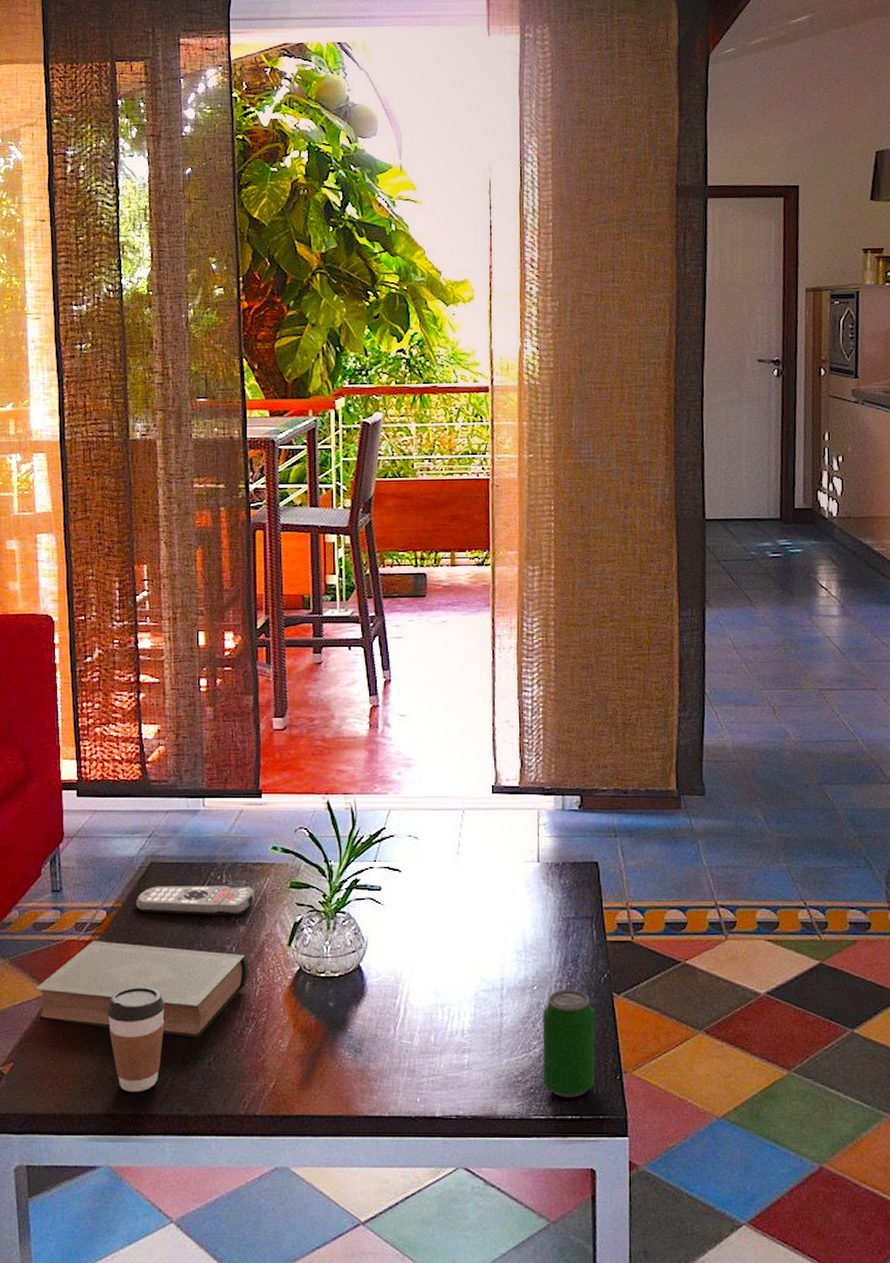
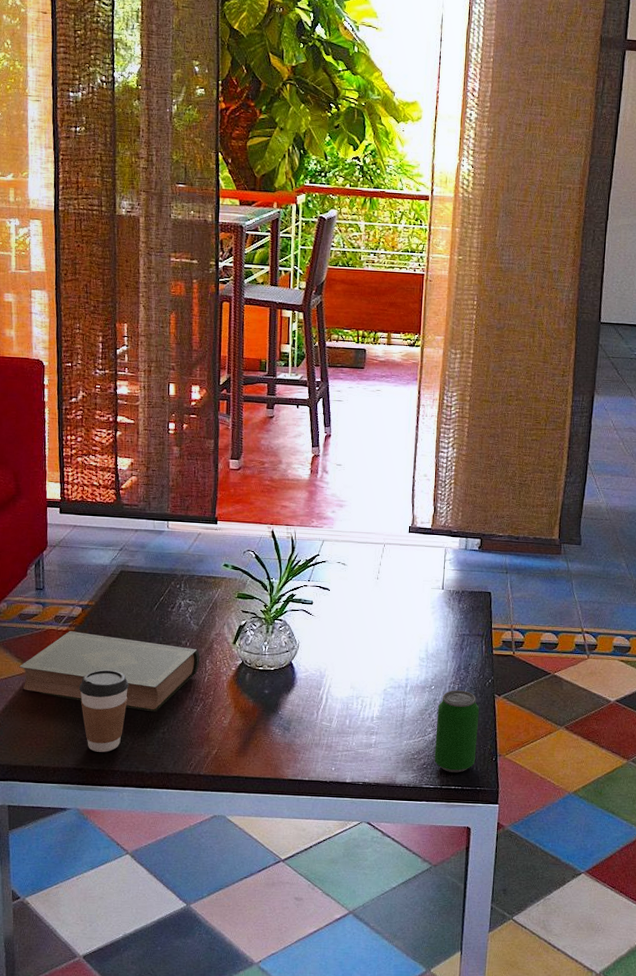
remote control: present [135,886,254,916] -> none [107,590,207,618]

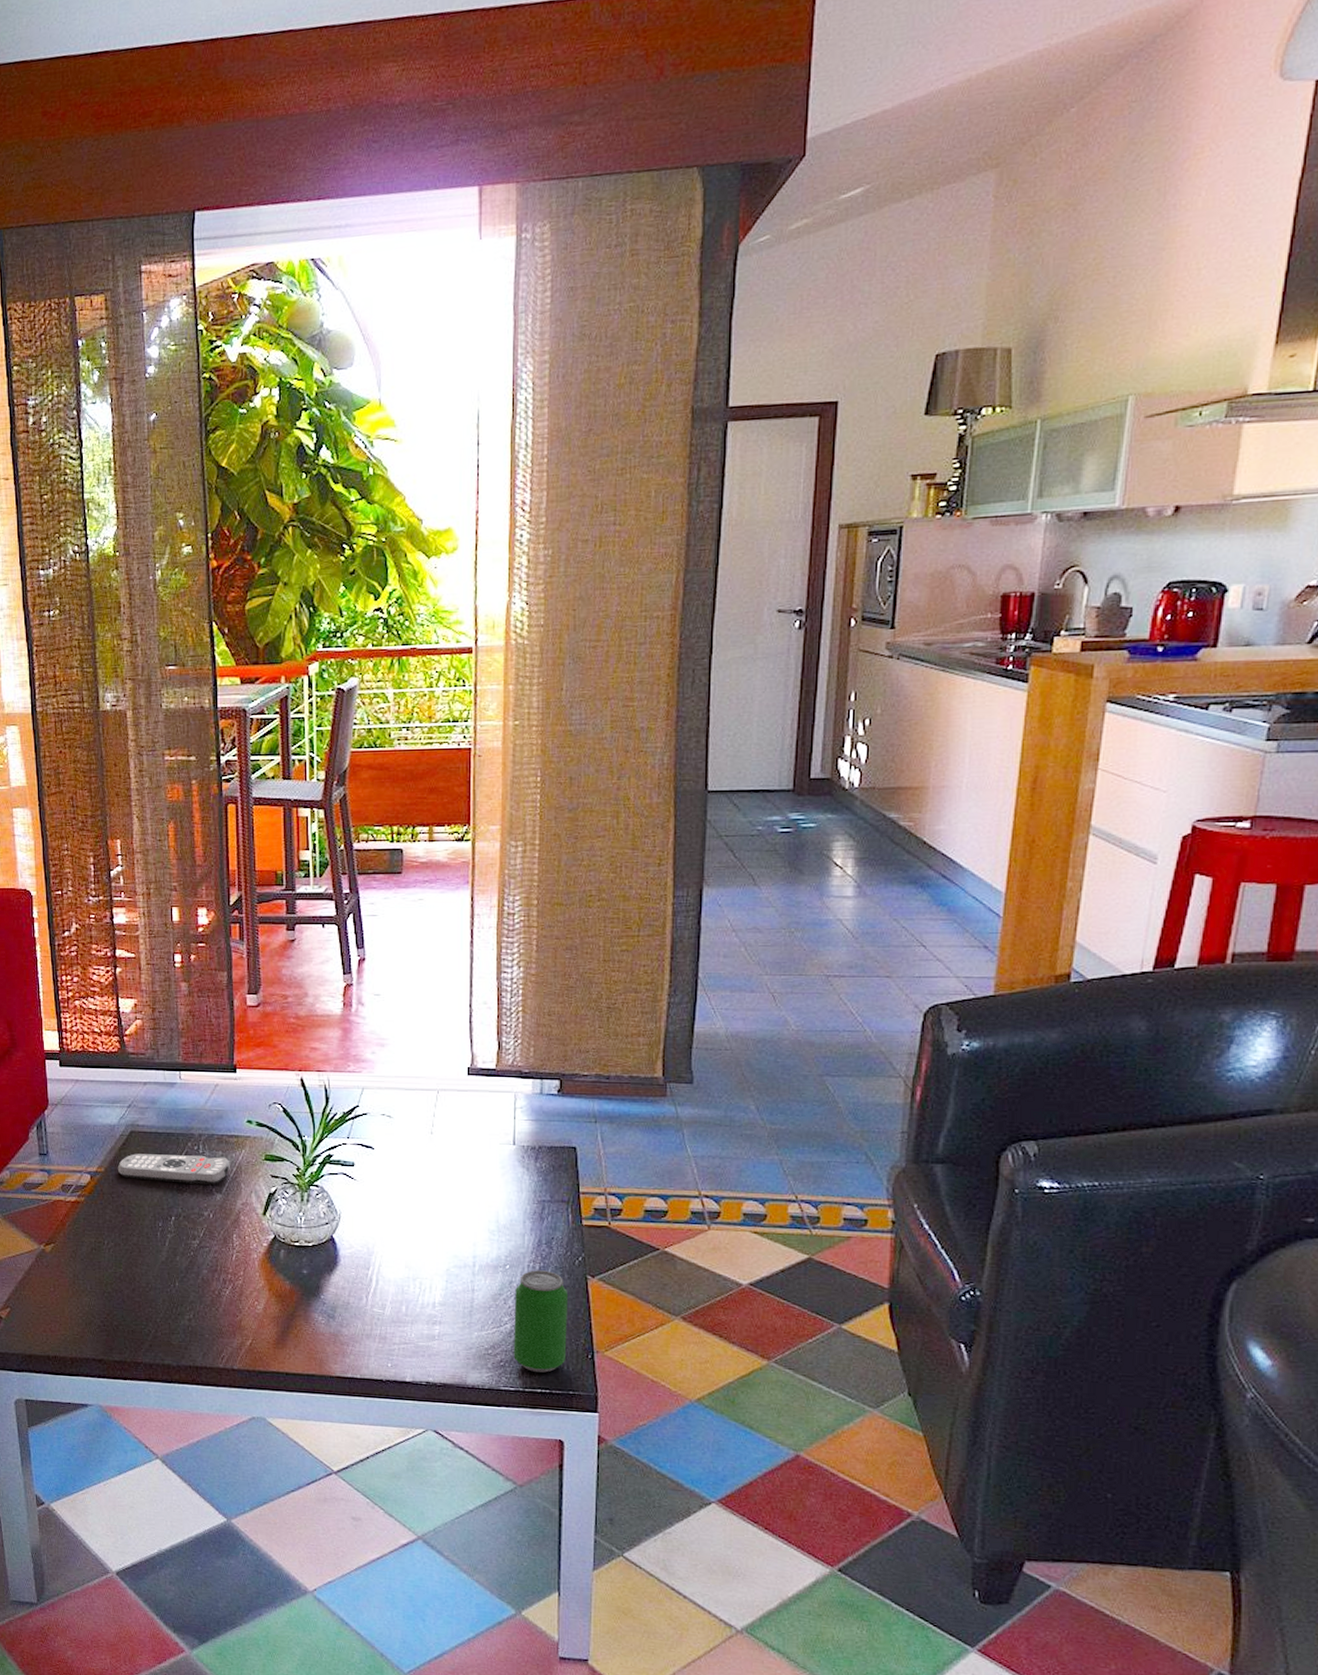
book: present [19,631,200,713] -> none [27,1202,226,1296]
coffee cup: present [79,669,129,752] -> none [92,1246,148,1341]
remote control: none [107,590,207,618] -> present [117,1153,230,1185]

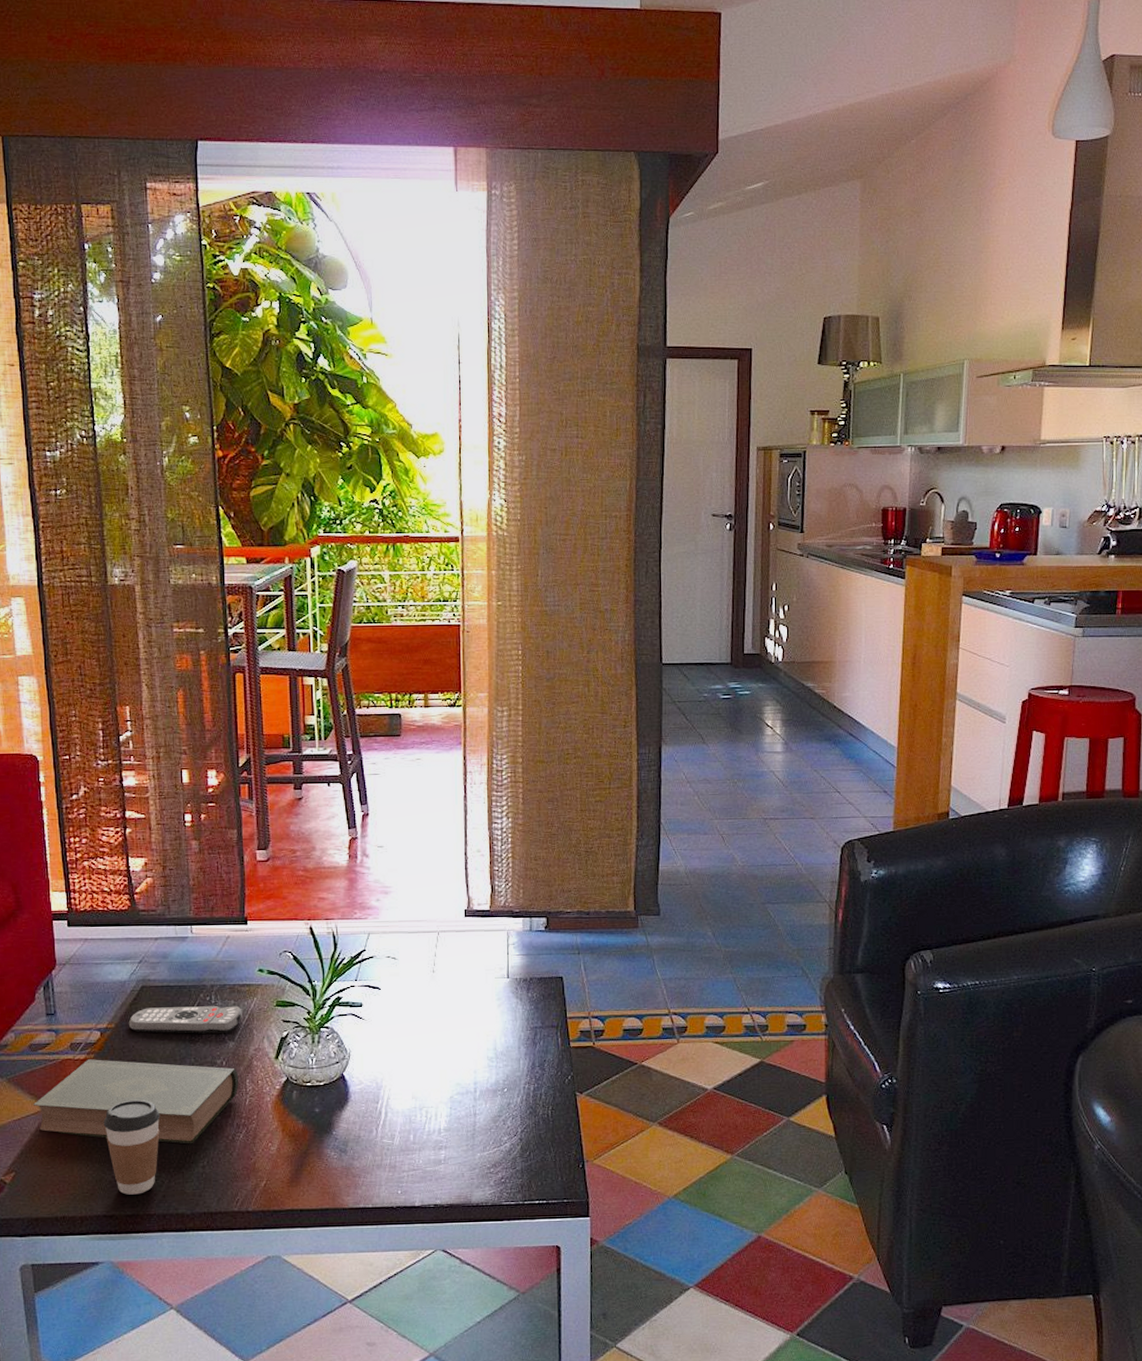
book: none [27,1202,226,1296] -> present [33,1059,239,1144]
coffee cup: none [92,1246,148,1341] -> present [103,1099,161,1195]
beverage can: present [514,1270,569,1373] -> none [512,1091,560,1185]

